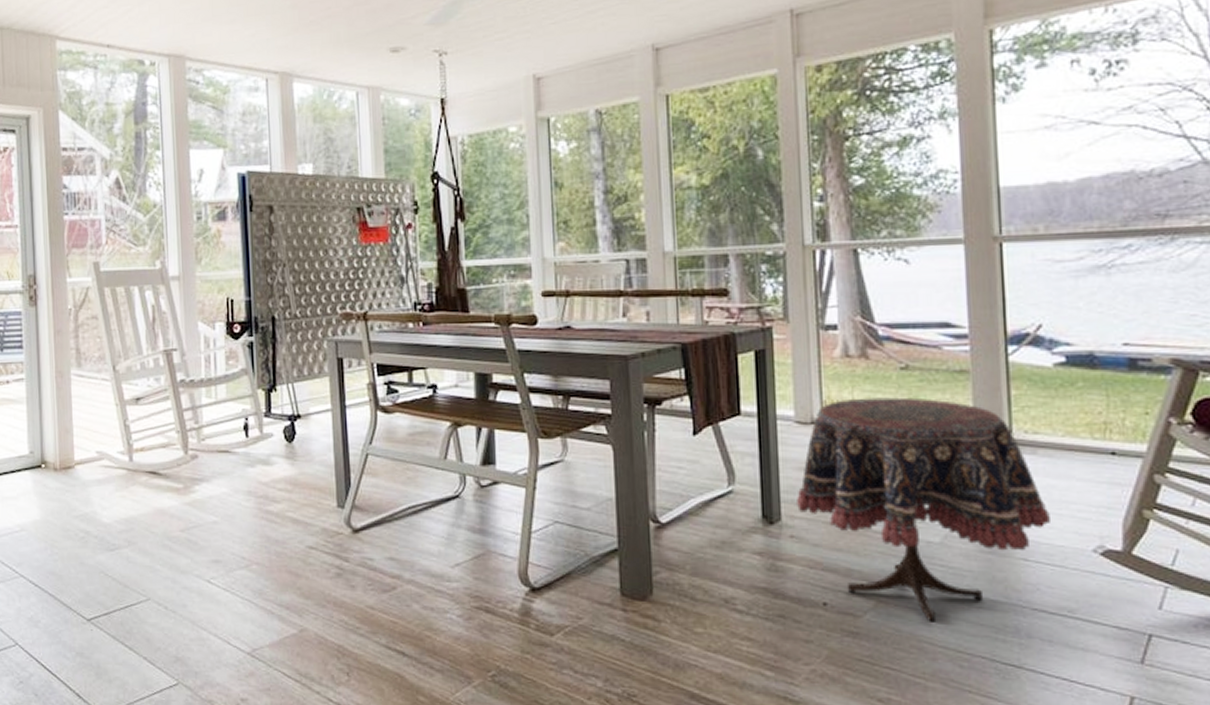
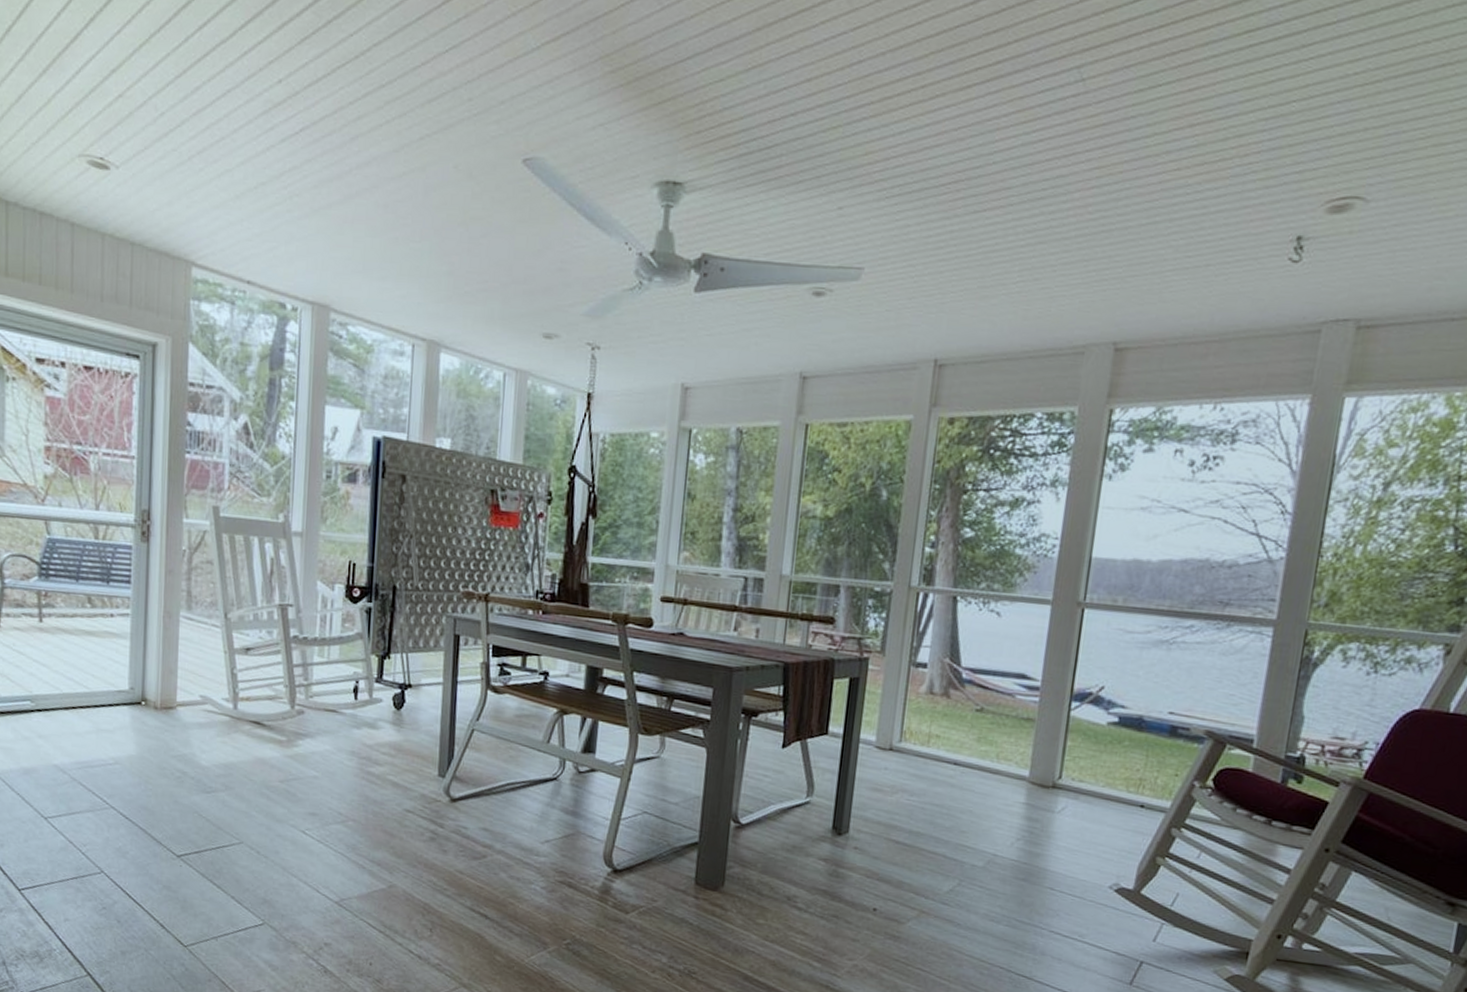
side table: present [797,397,1050,622] -> none [864,732,1080,934]

